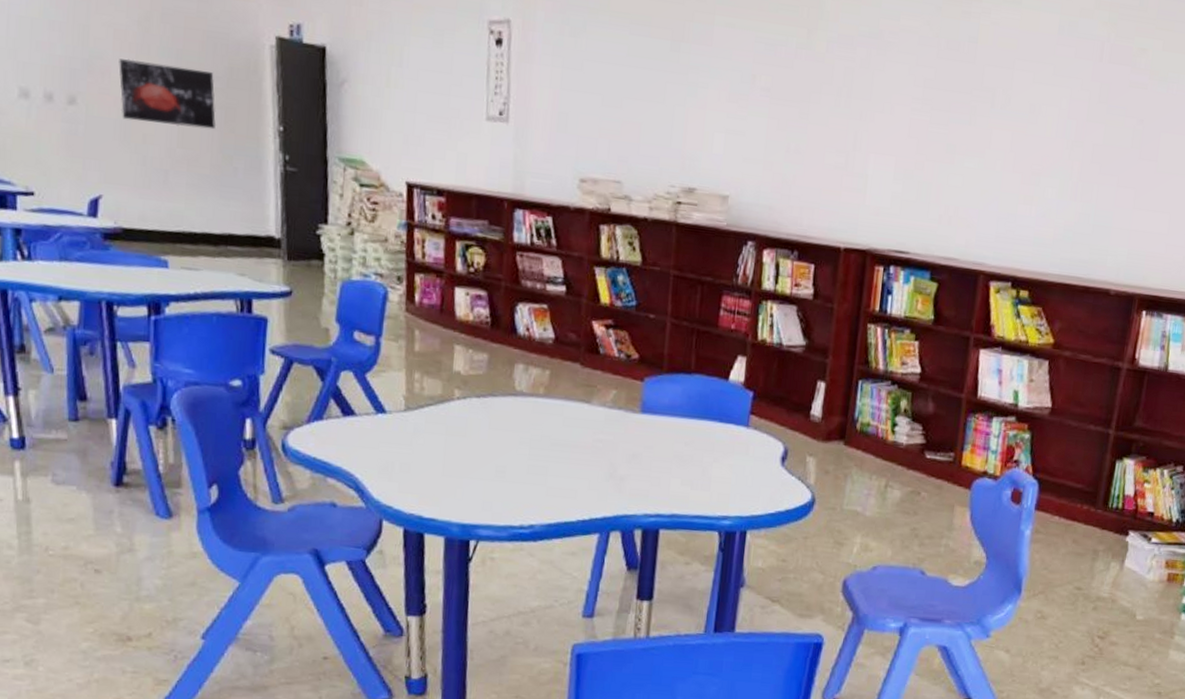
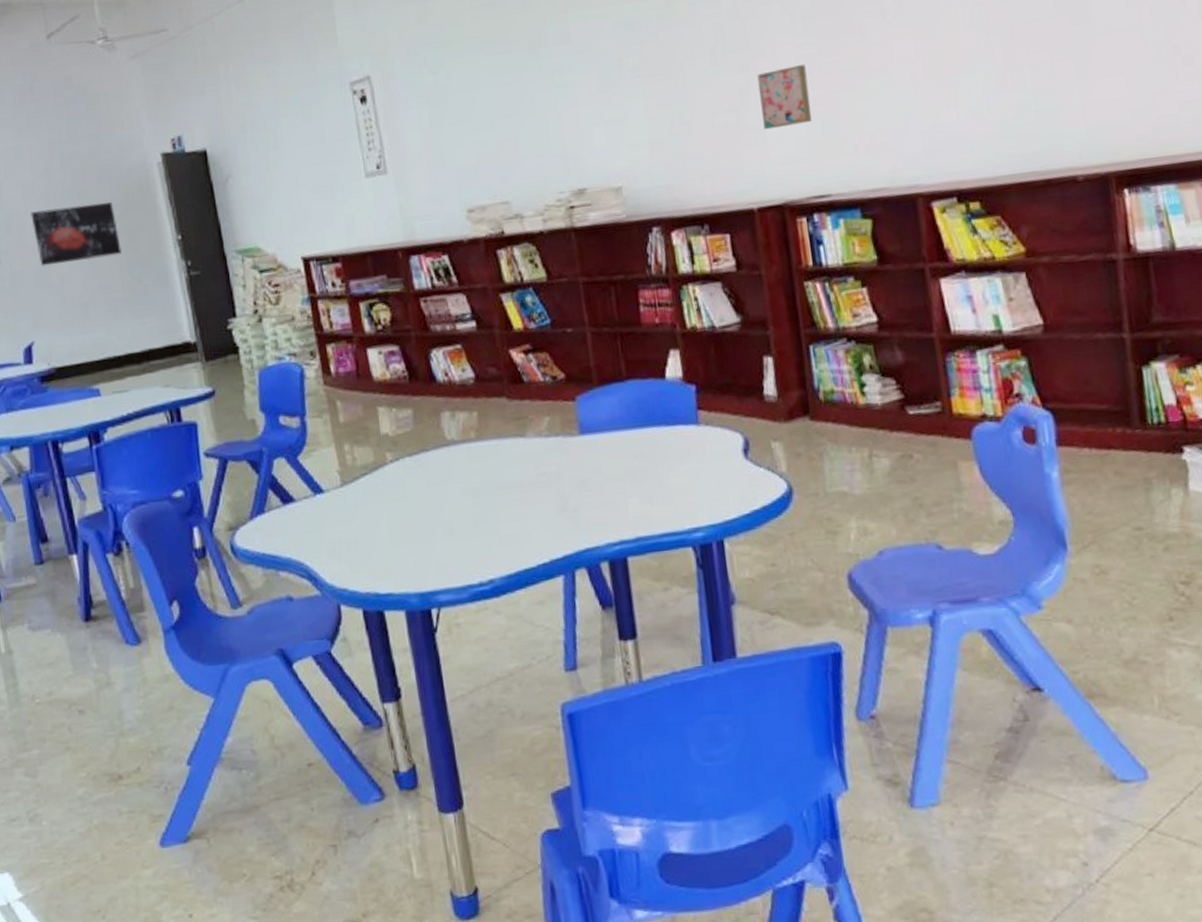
wall art: none [867,125,916,183] -> present [757,64,812,130]

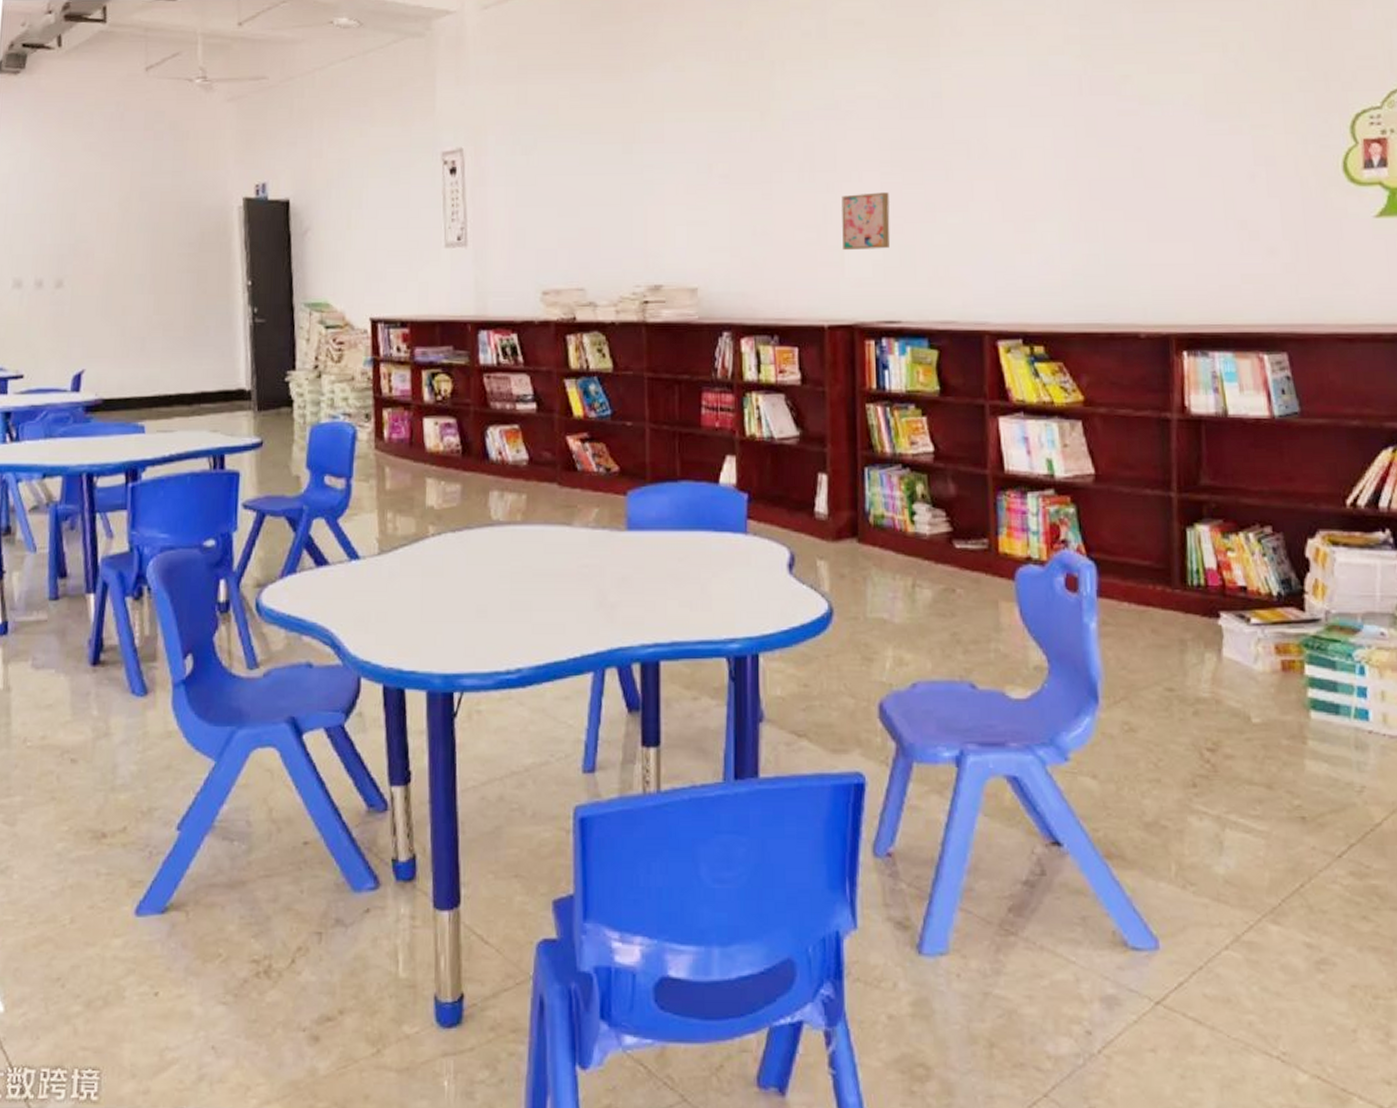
wall art: present [31,202,123,267] -> none [101,238,190,295]

